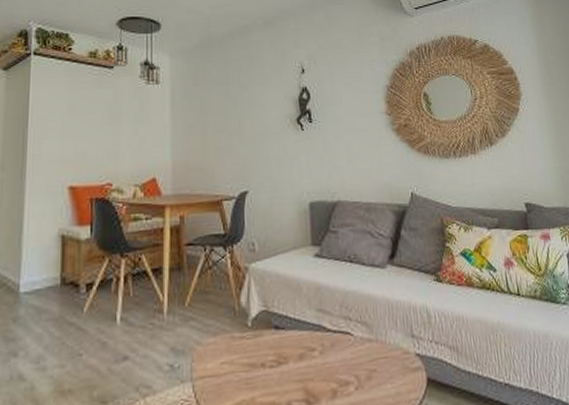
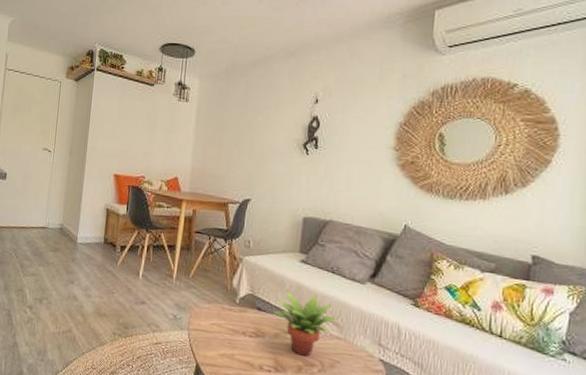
succulent plant: none [293,292,367,375] -> present [273,290,340,357]

